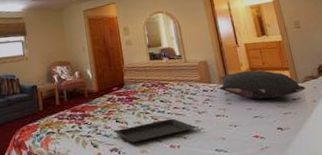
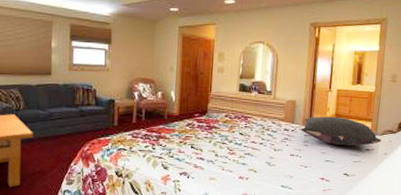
serving tray: present [114,118,196,144] -> none [187,151,268,171]

